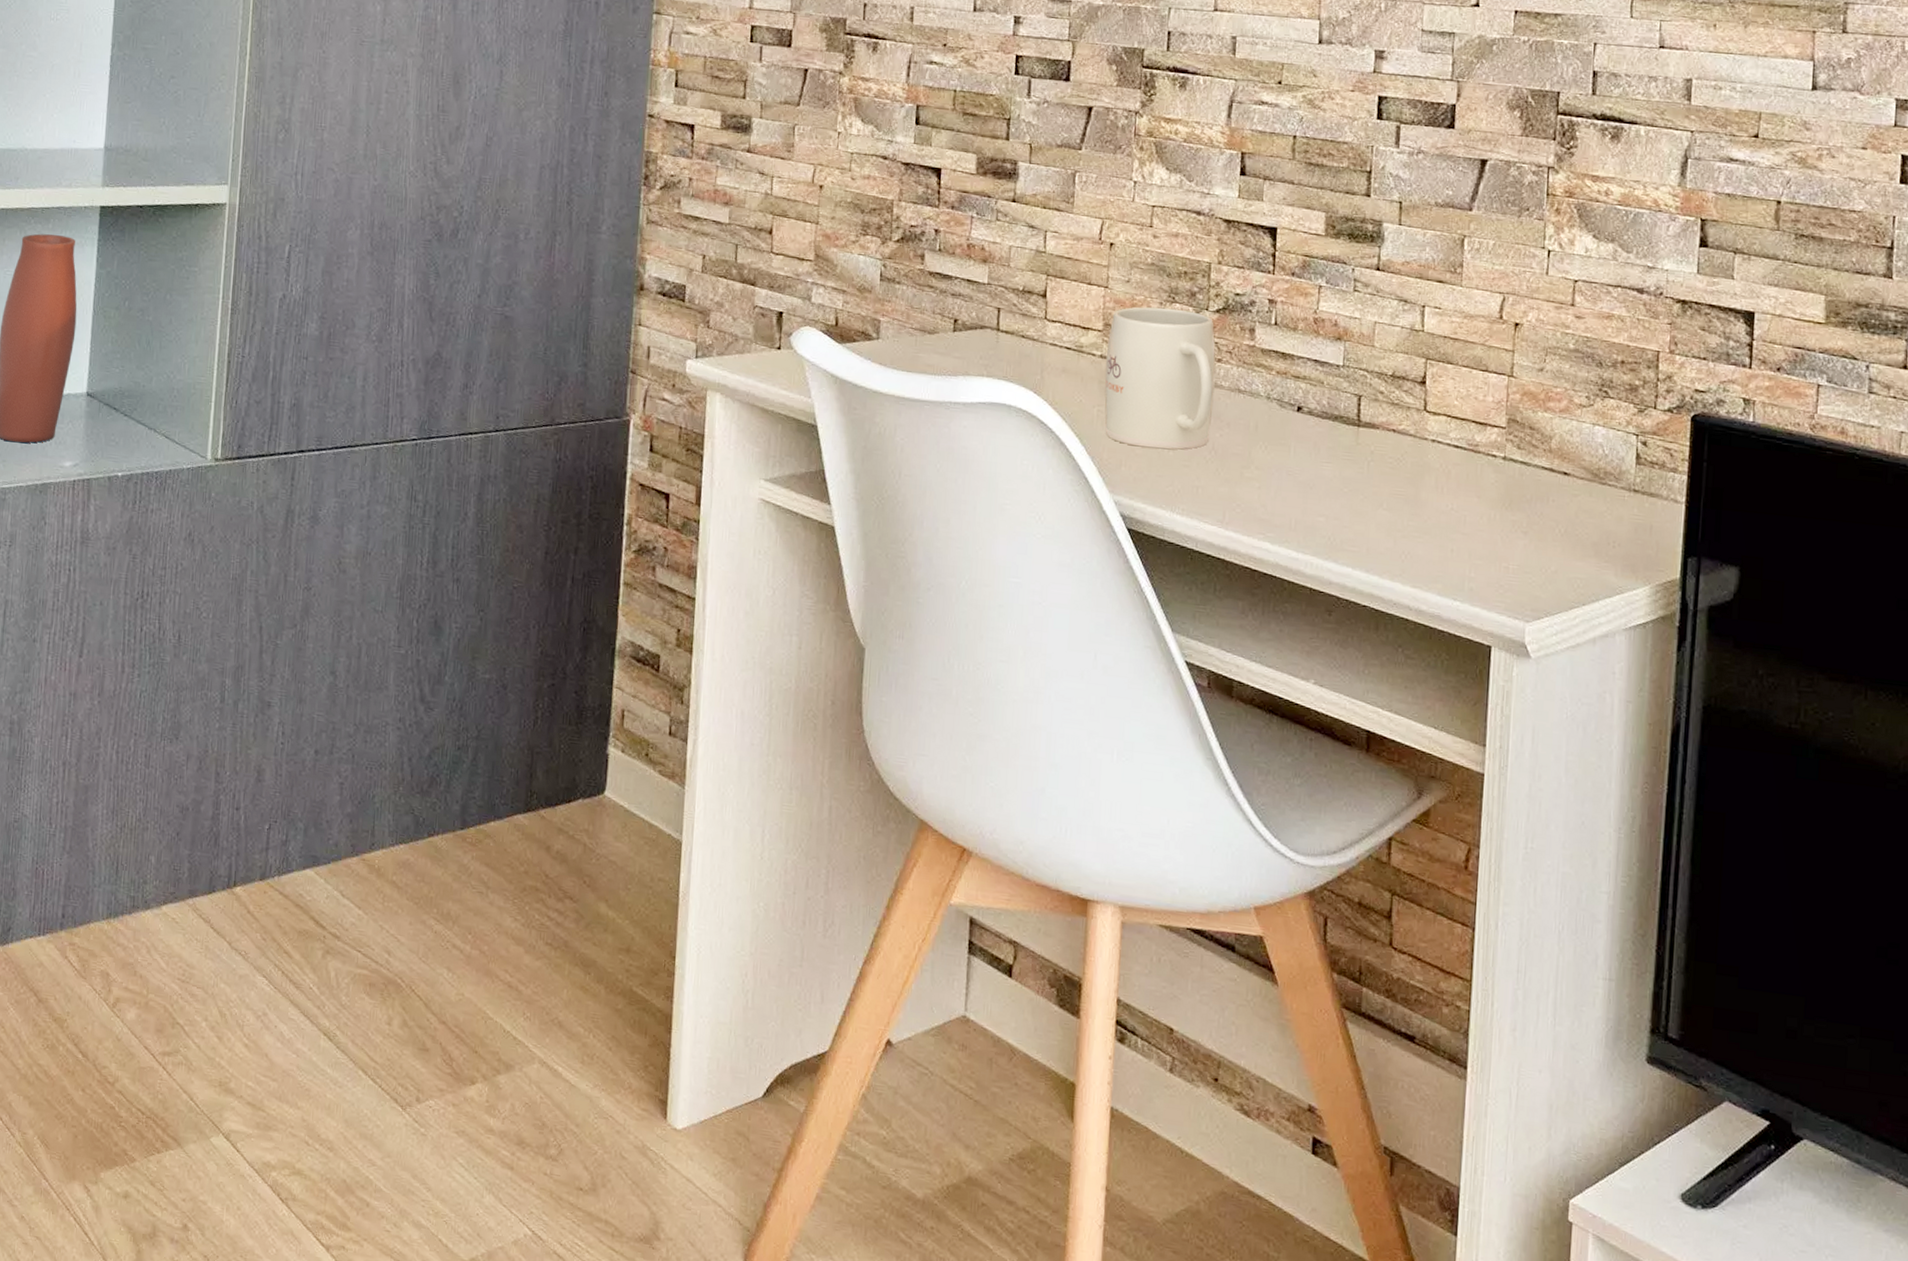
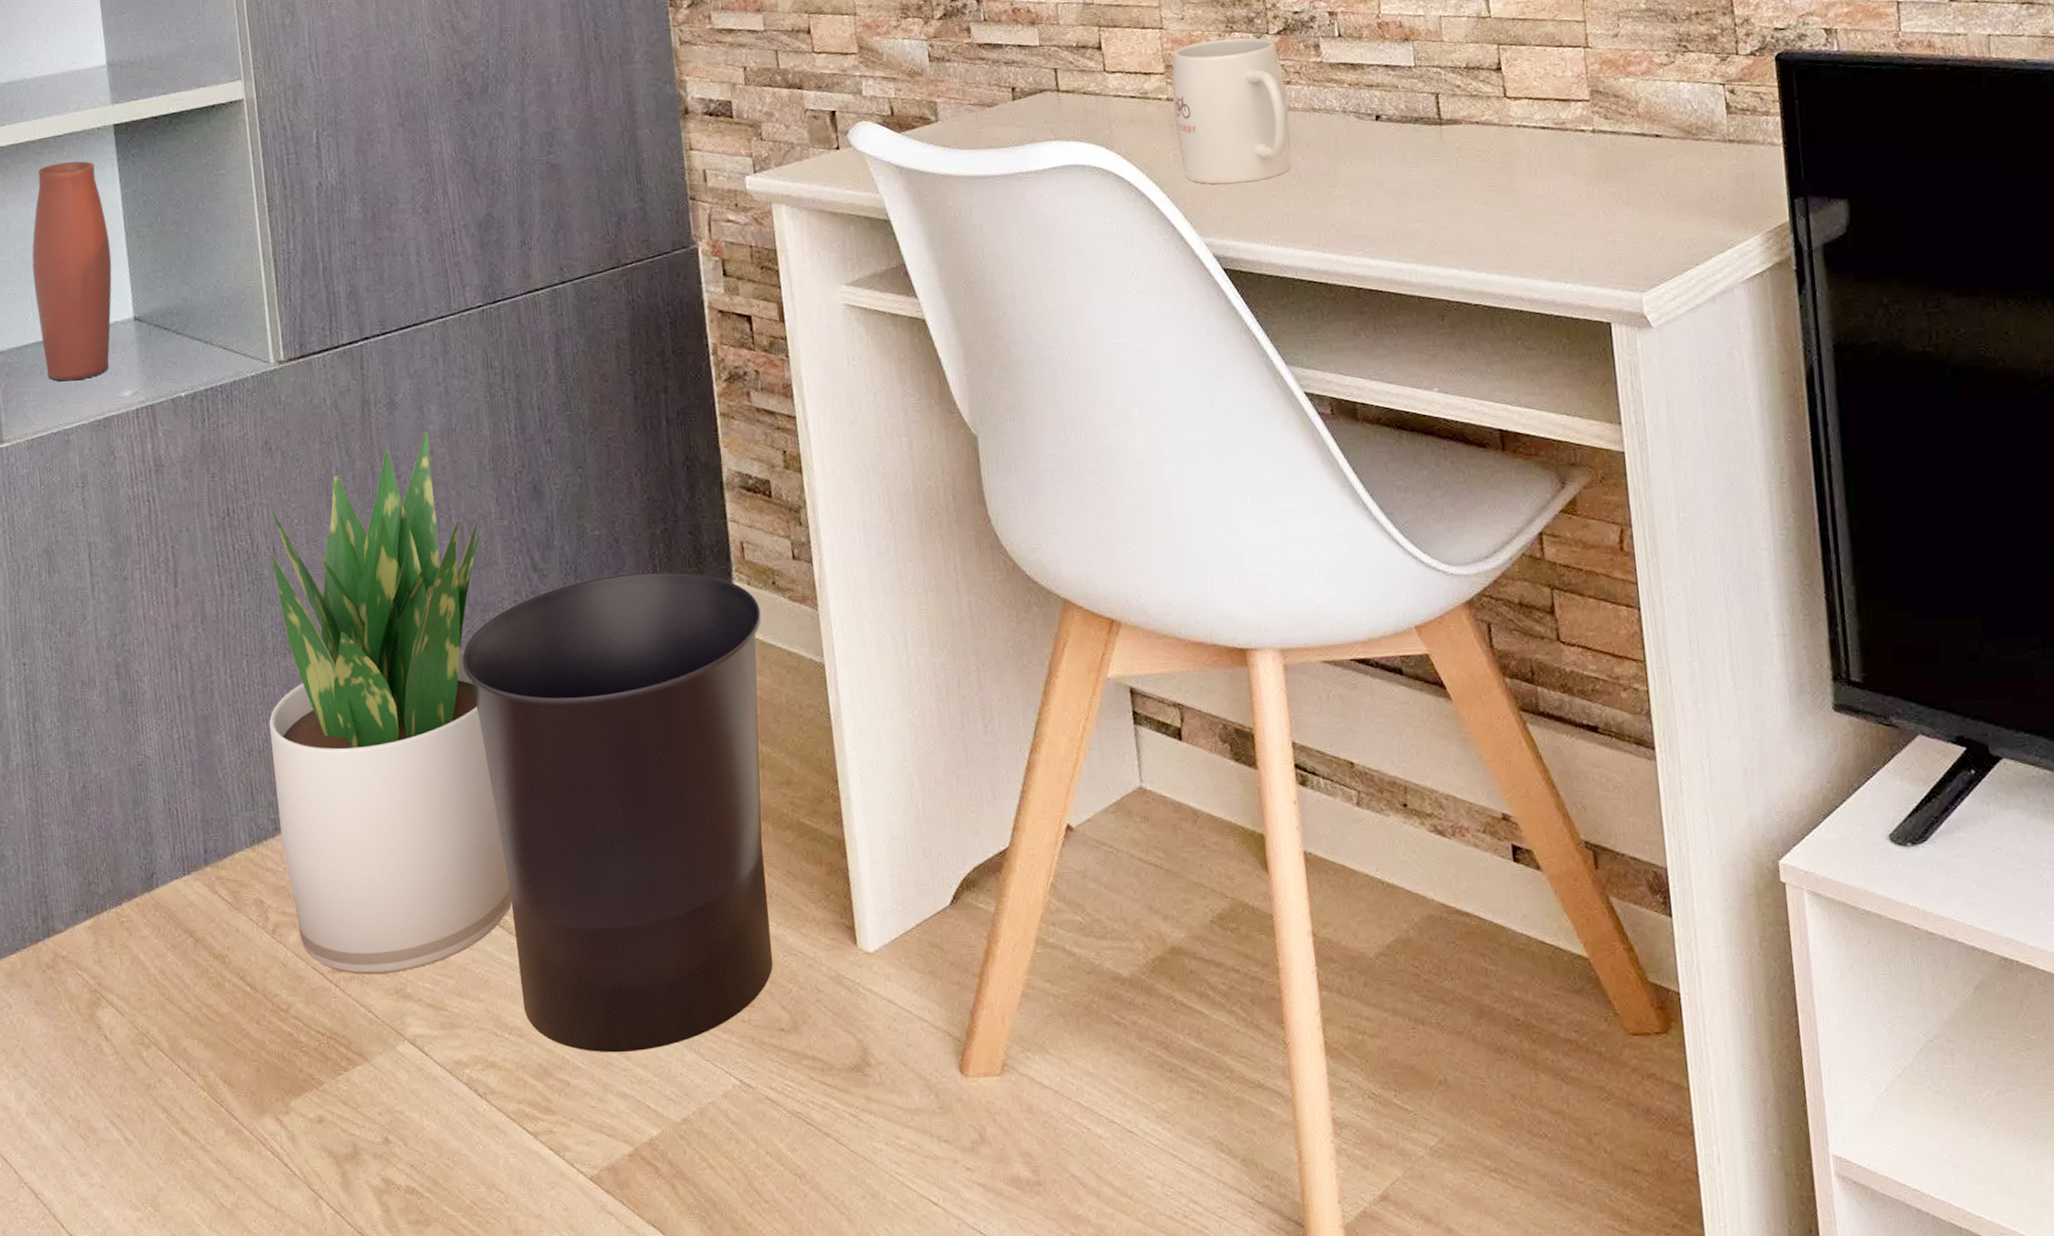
planter: none [137,550,379,1066] -> present [269,431,512,974]
waste bin: none [337,720,630,1185] -> present [462,571,773,1053]

